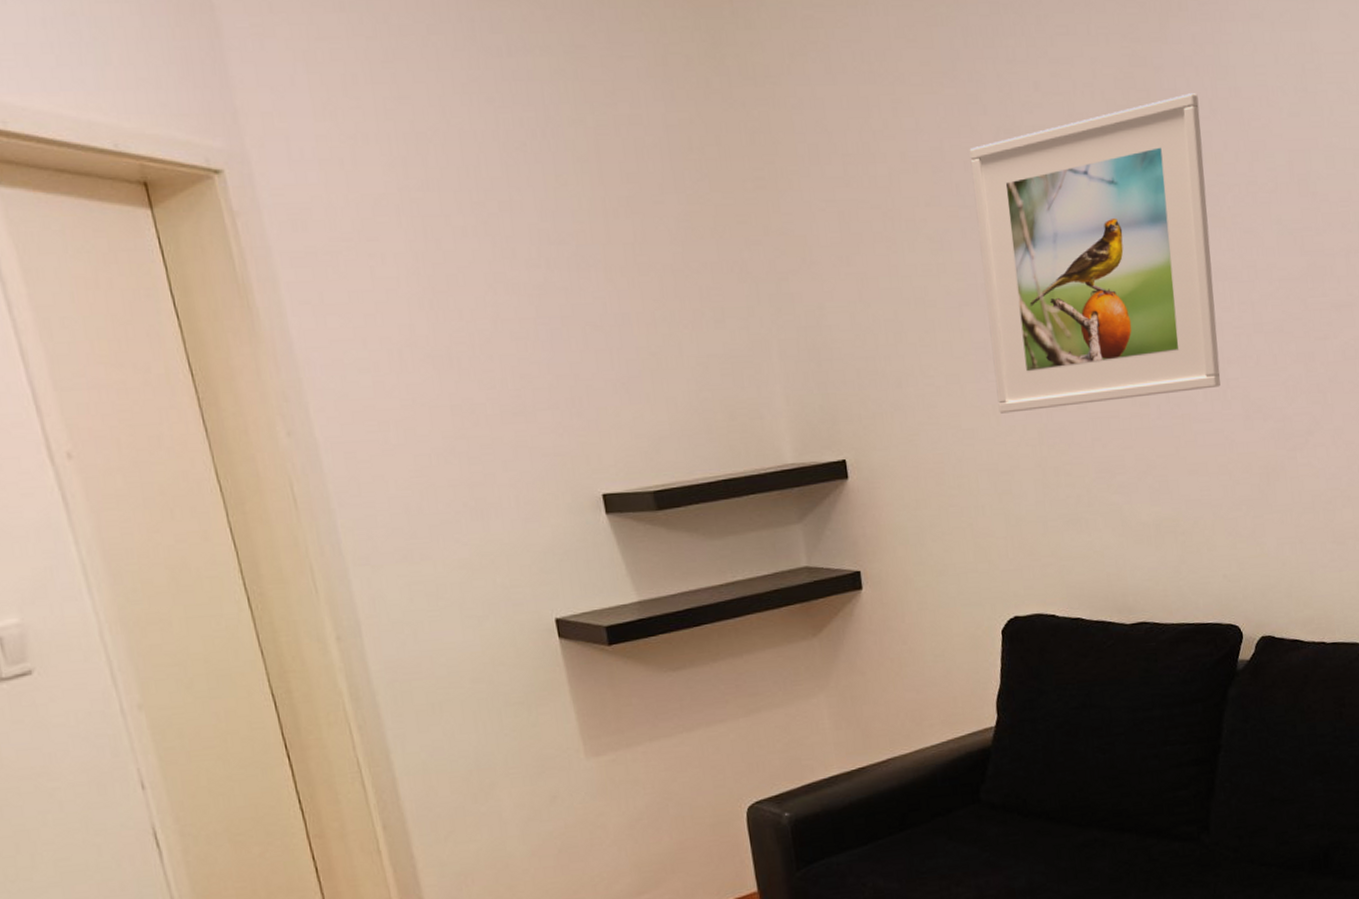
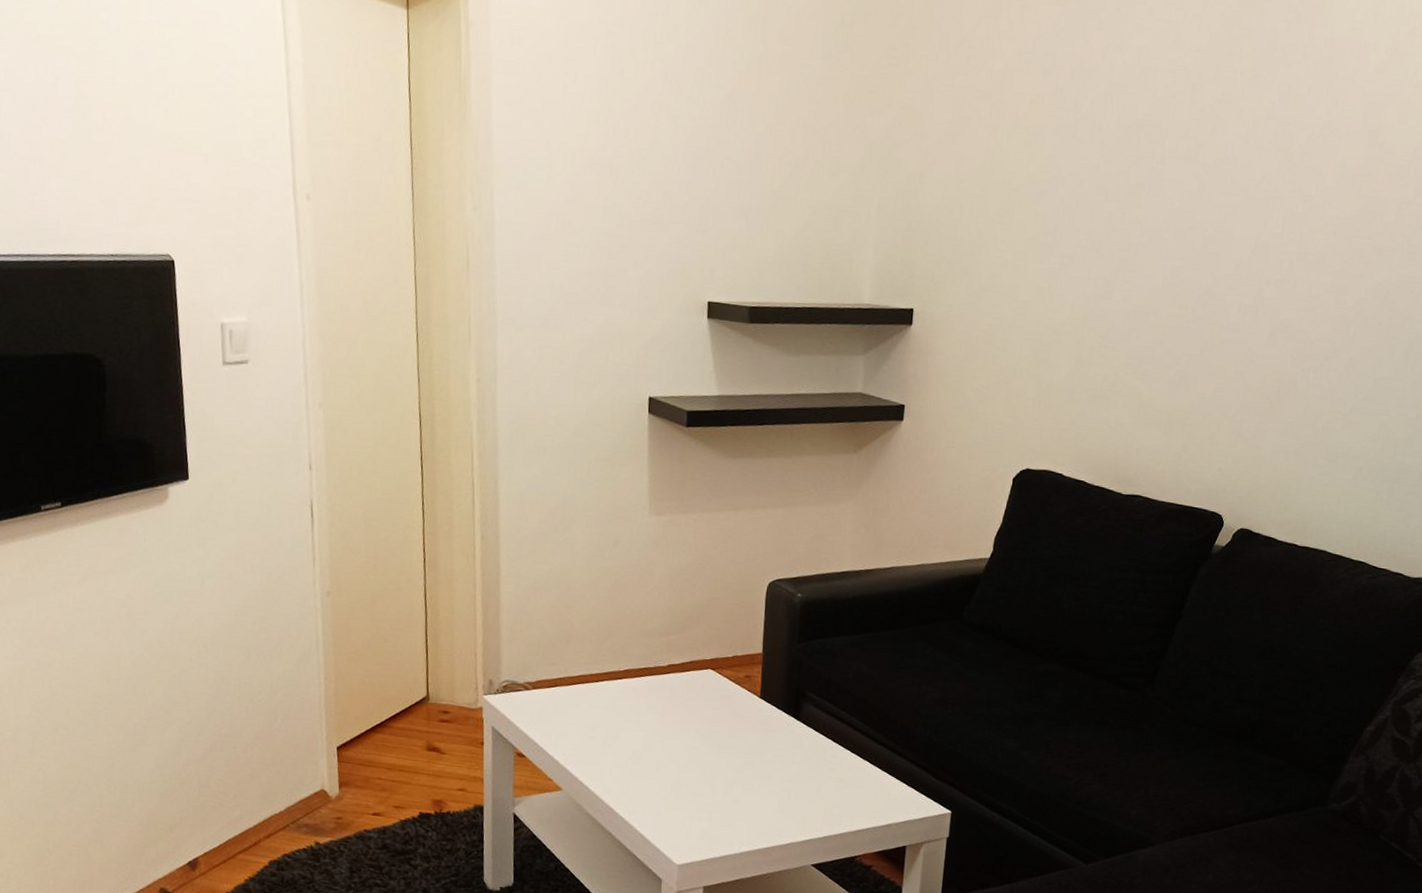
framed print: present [969,93,1221,414] -> none [1053,37,1295,303]

